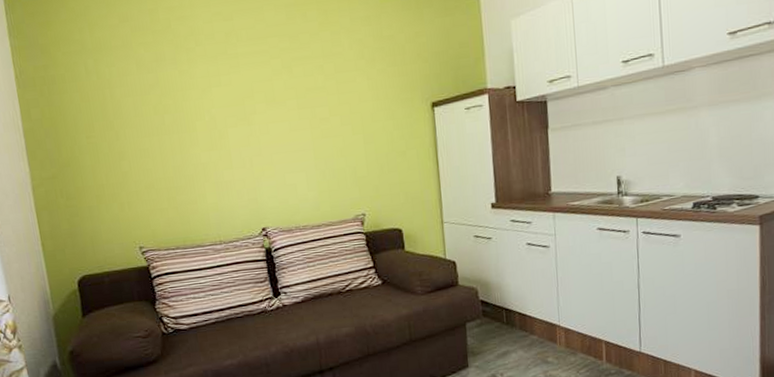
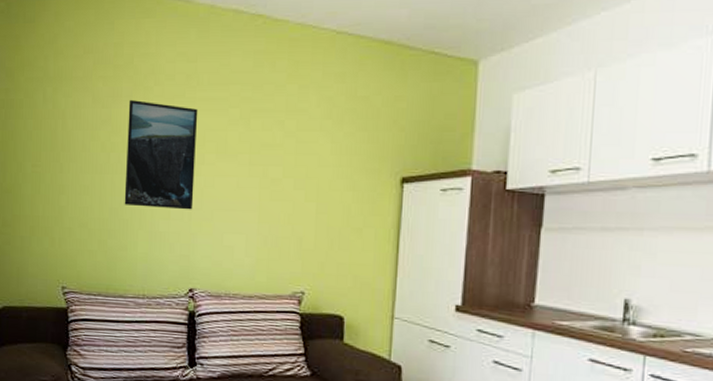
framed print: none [173,61,253,162] -> present [124,99,198,210]

